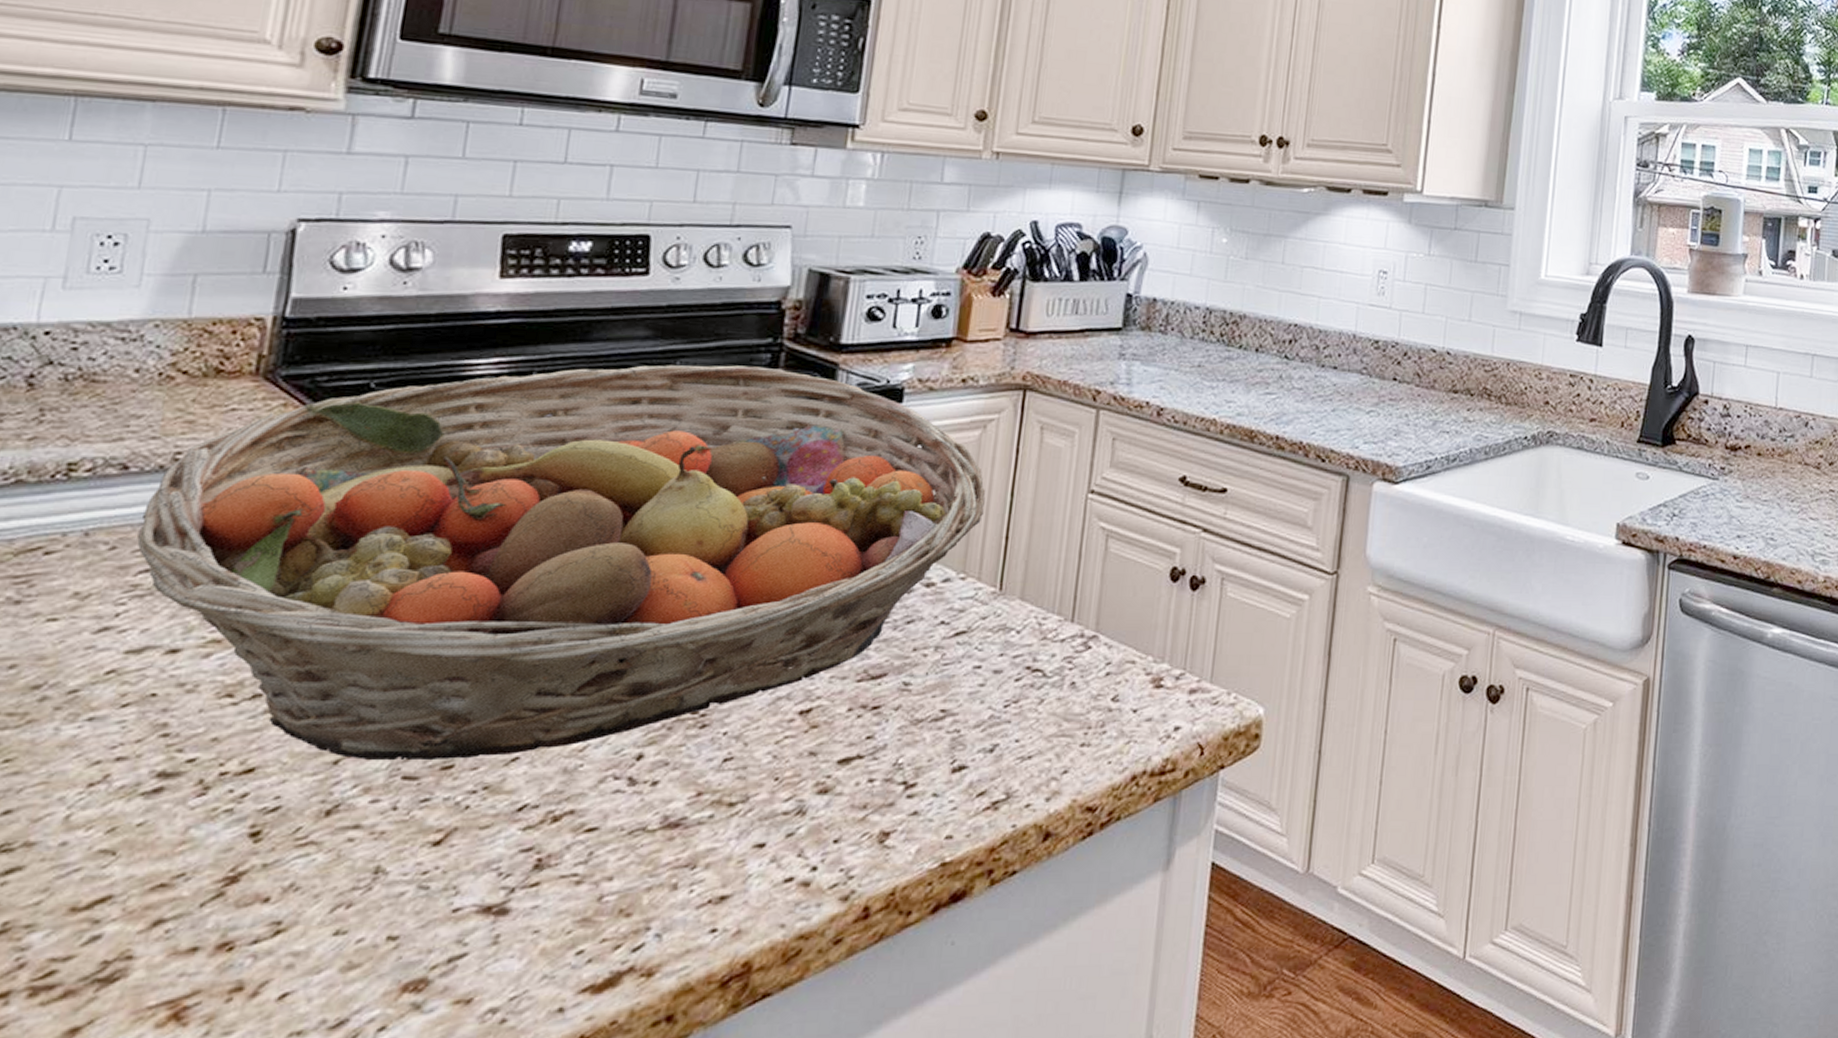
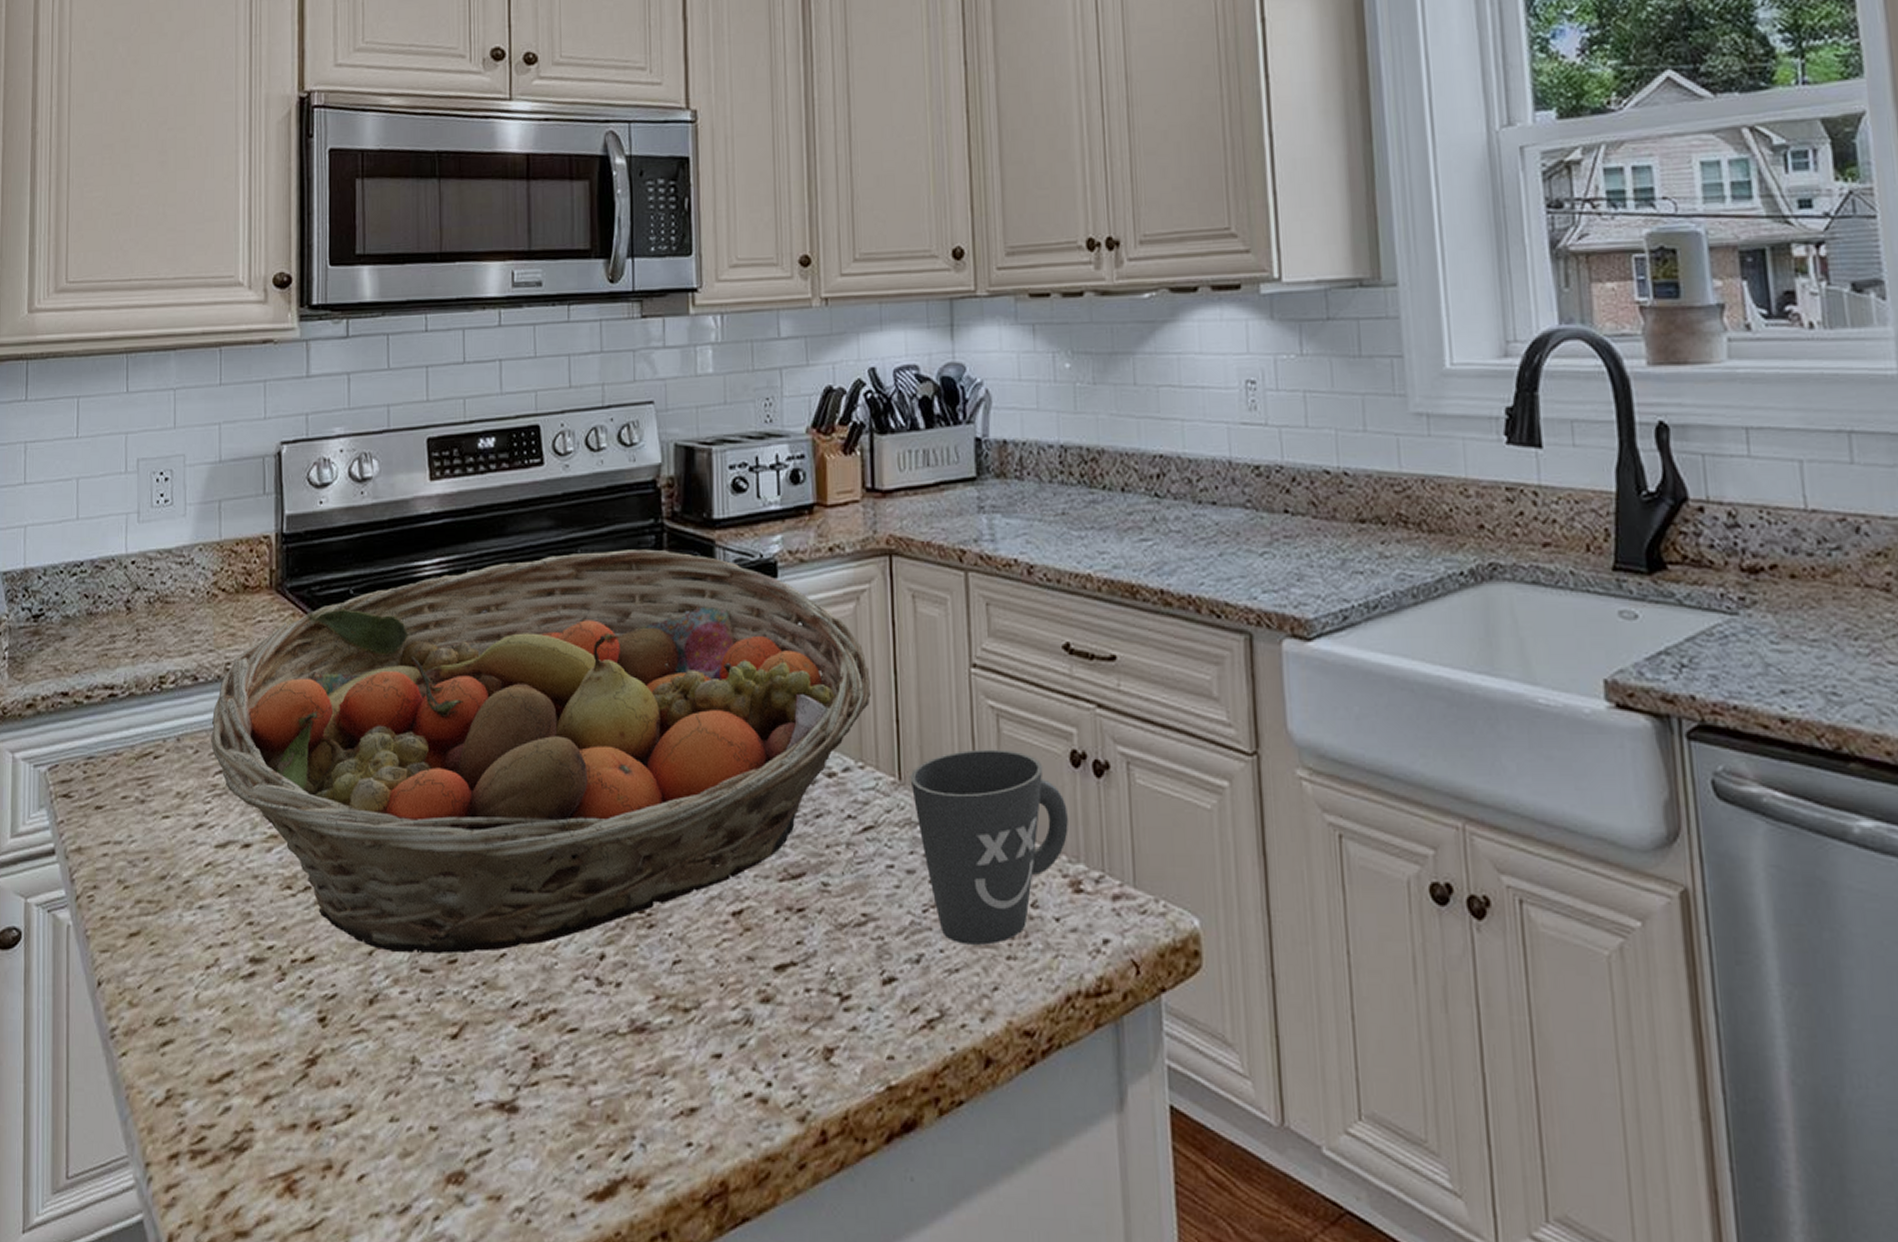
mug: none [1010,564,1160,734] -> present [910,749,1068,945]

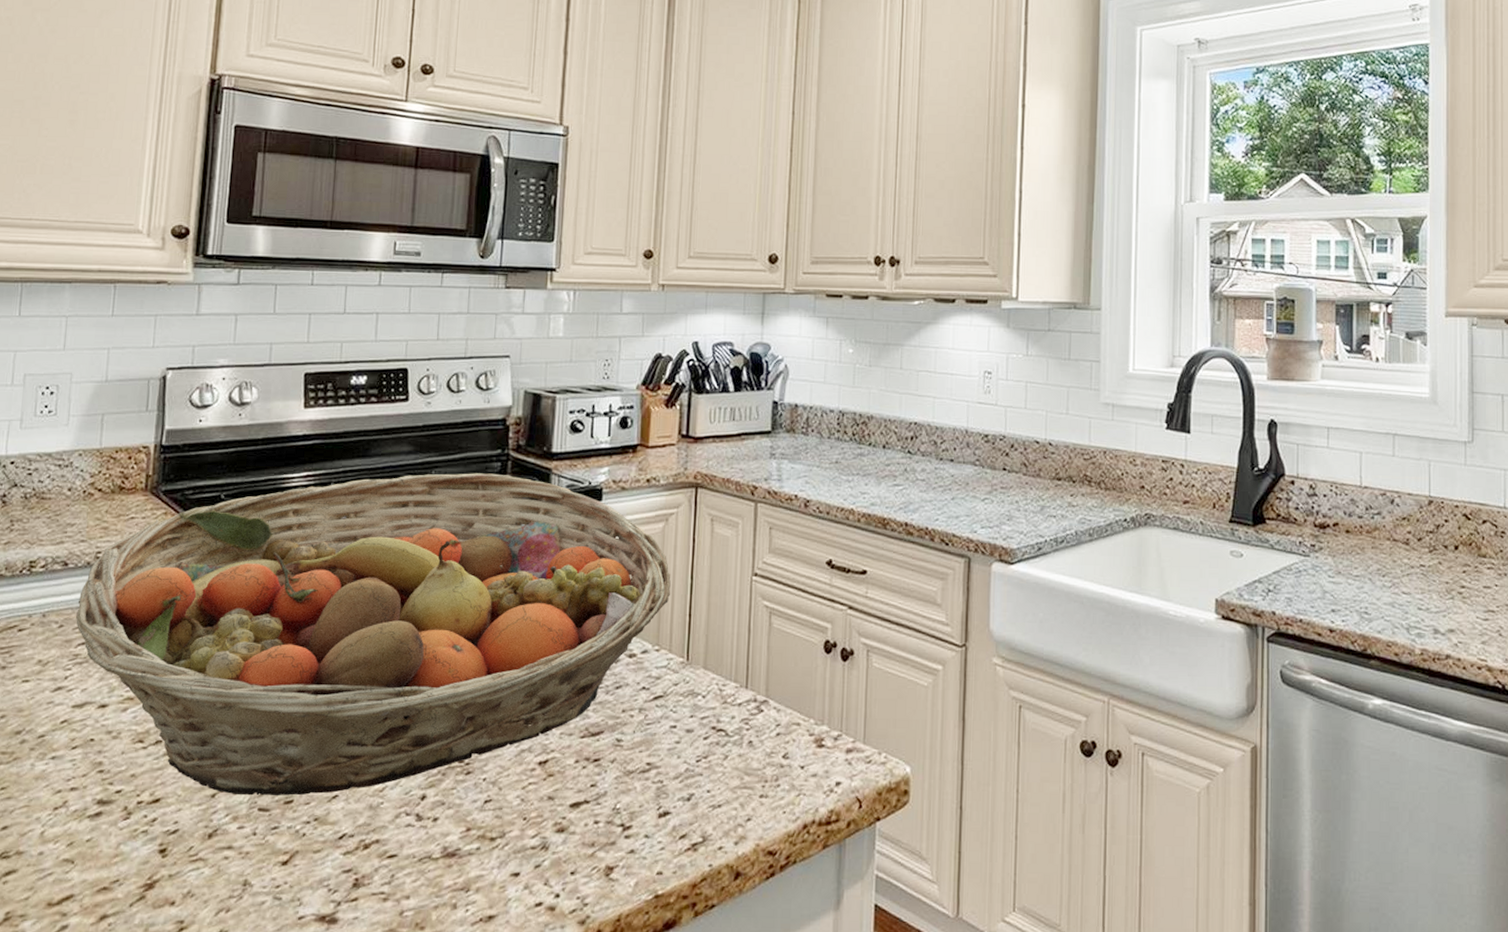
mug: present [910,749,1068,945] -> none [696,638,818,787]

